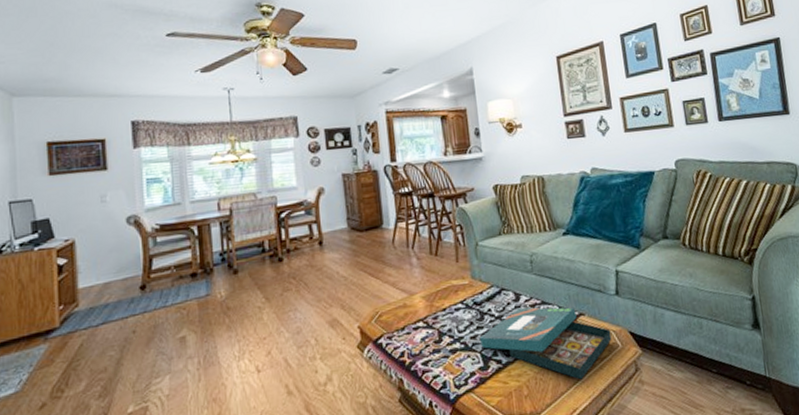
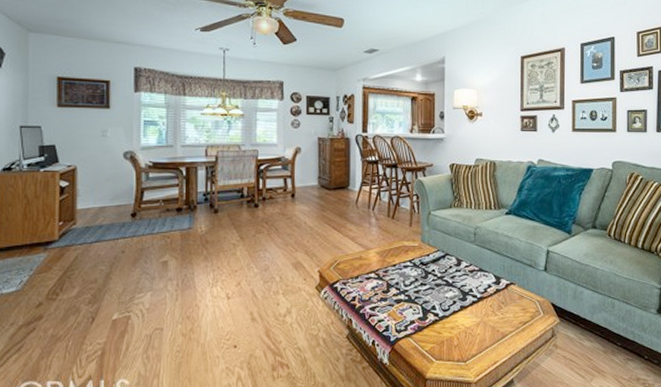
board game: present [479,307,612,380] -> none [421,272,535,338]

